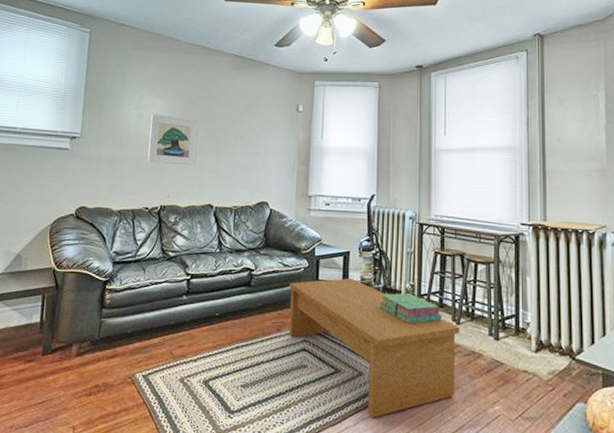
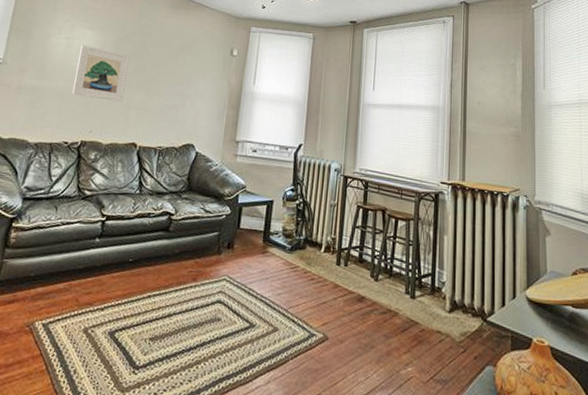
coffee table: present [288,278,460,417] -> none [204,228,378,377]
stack of books: present [379,292,441,324] -> none [299,245,360,279]

